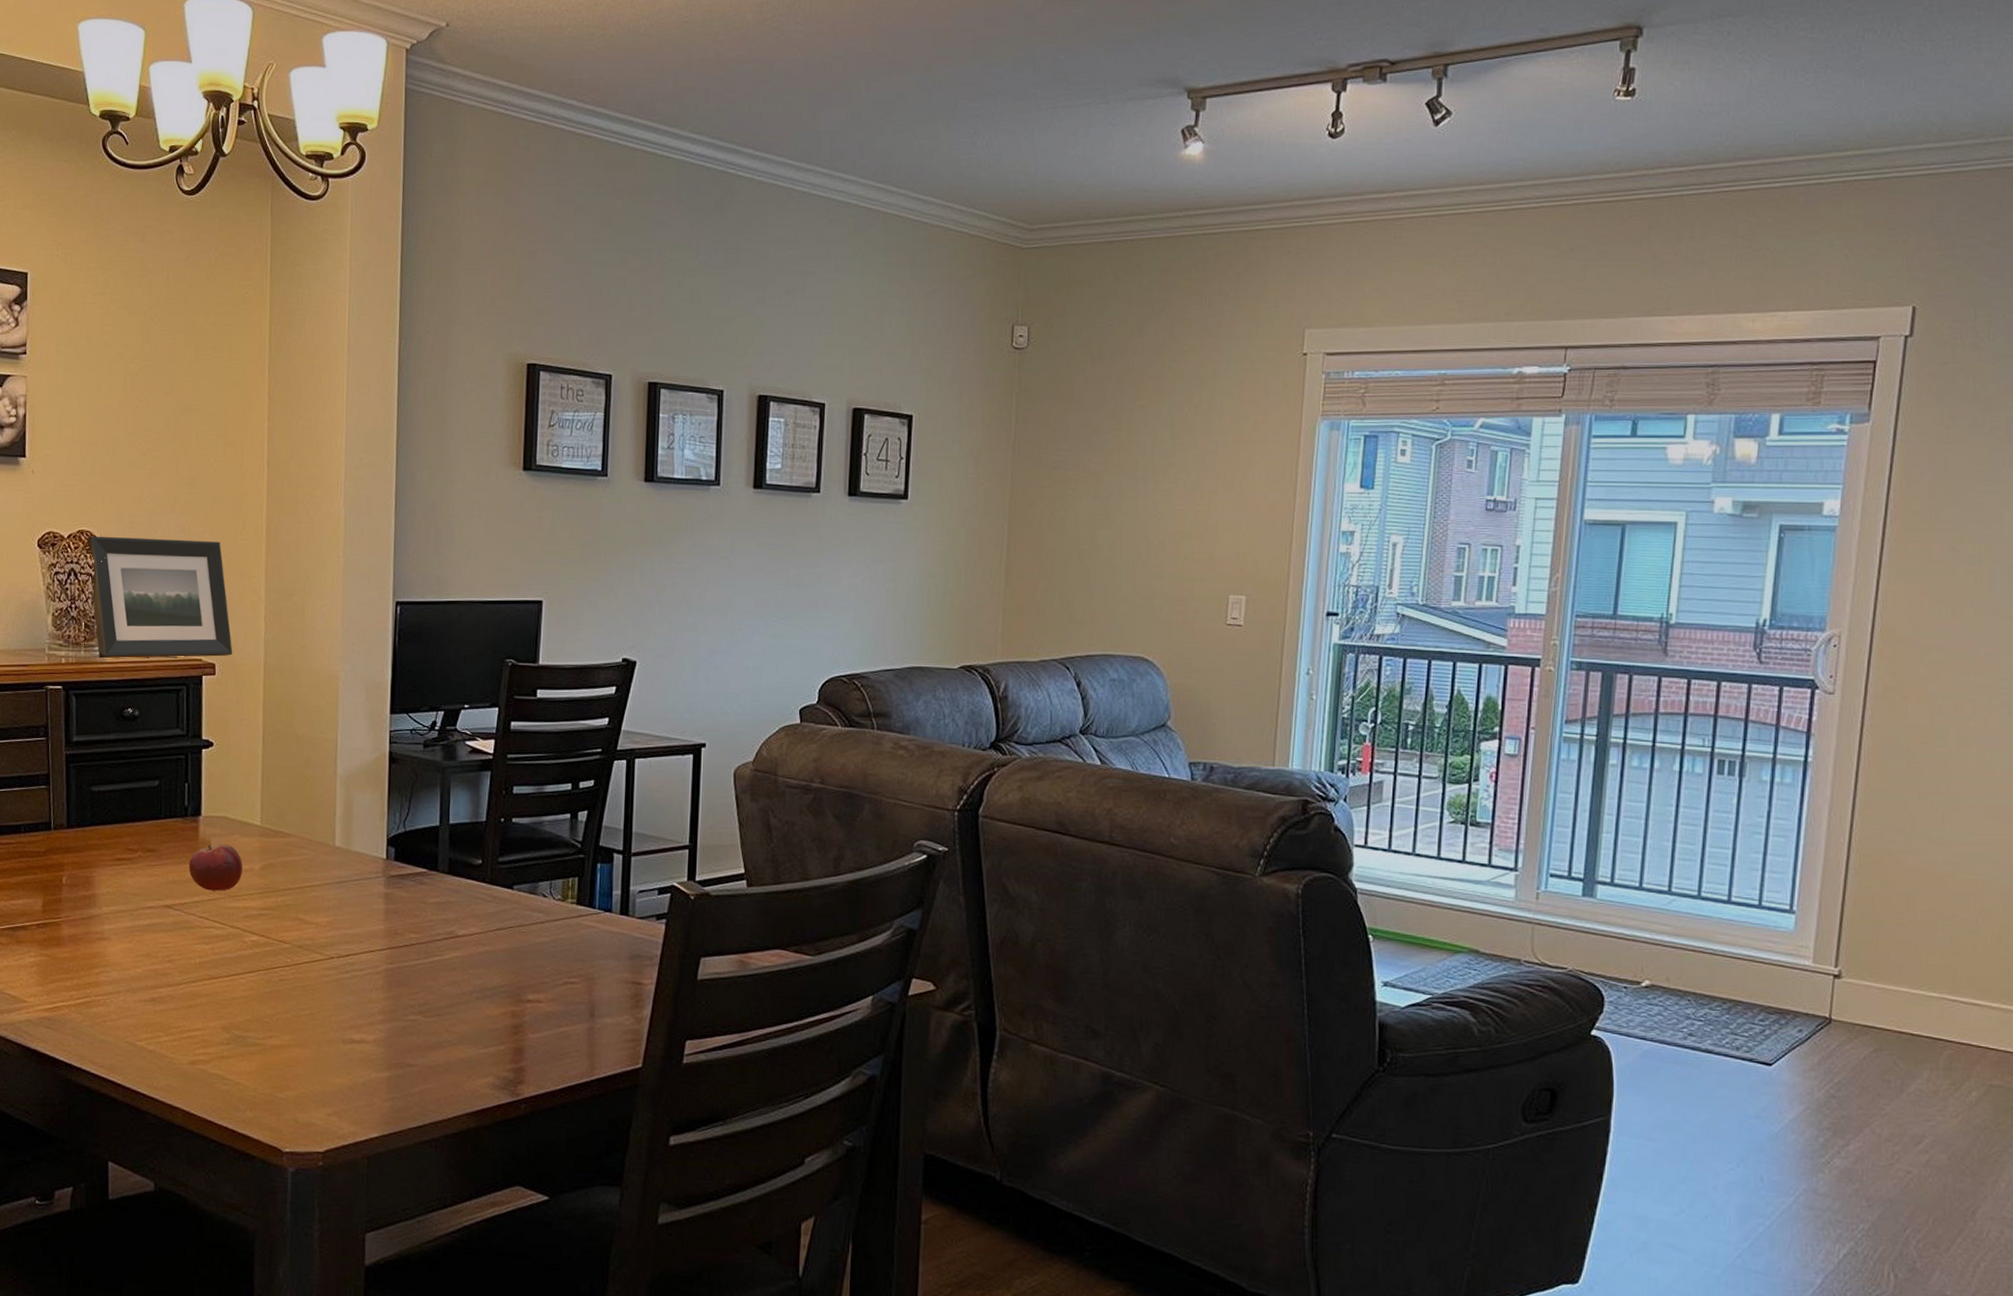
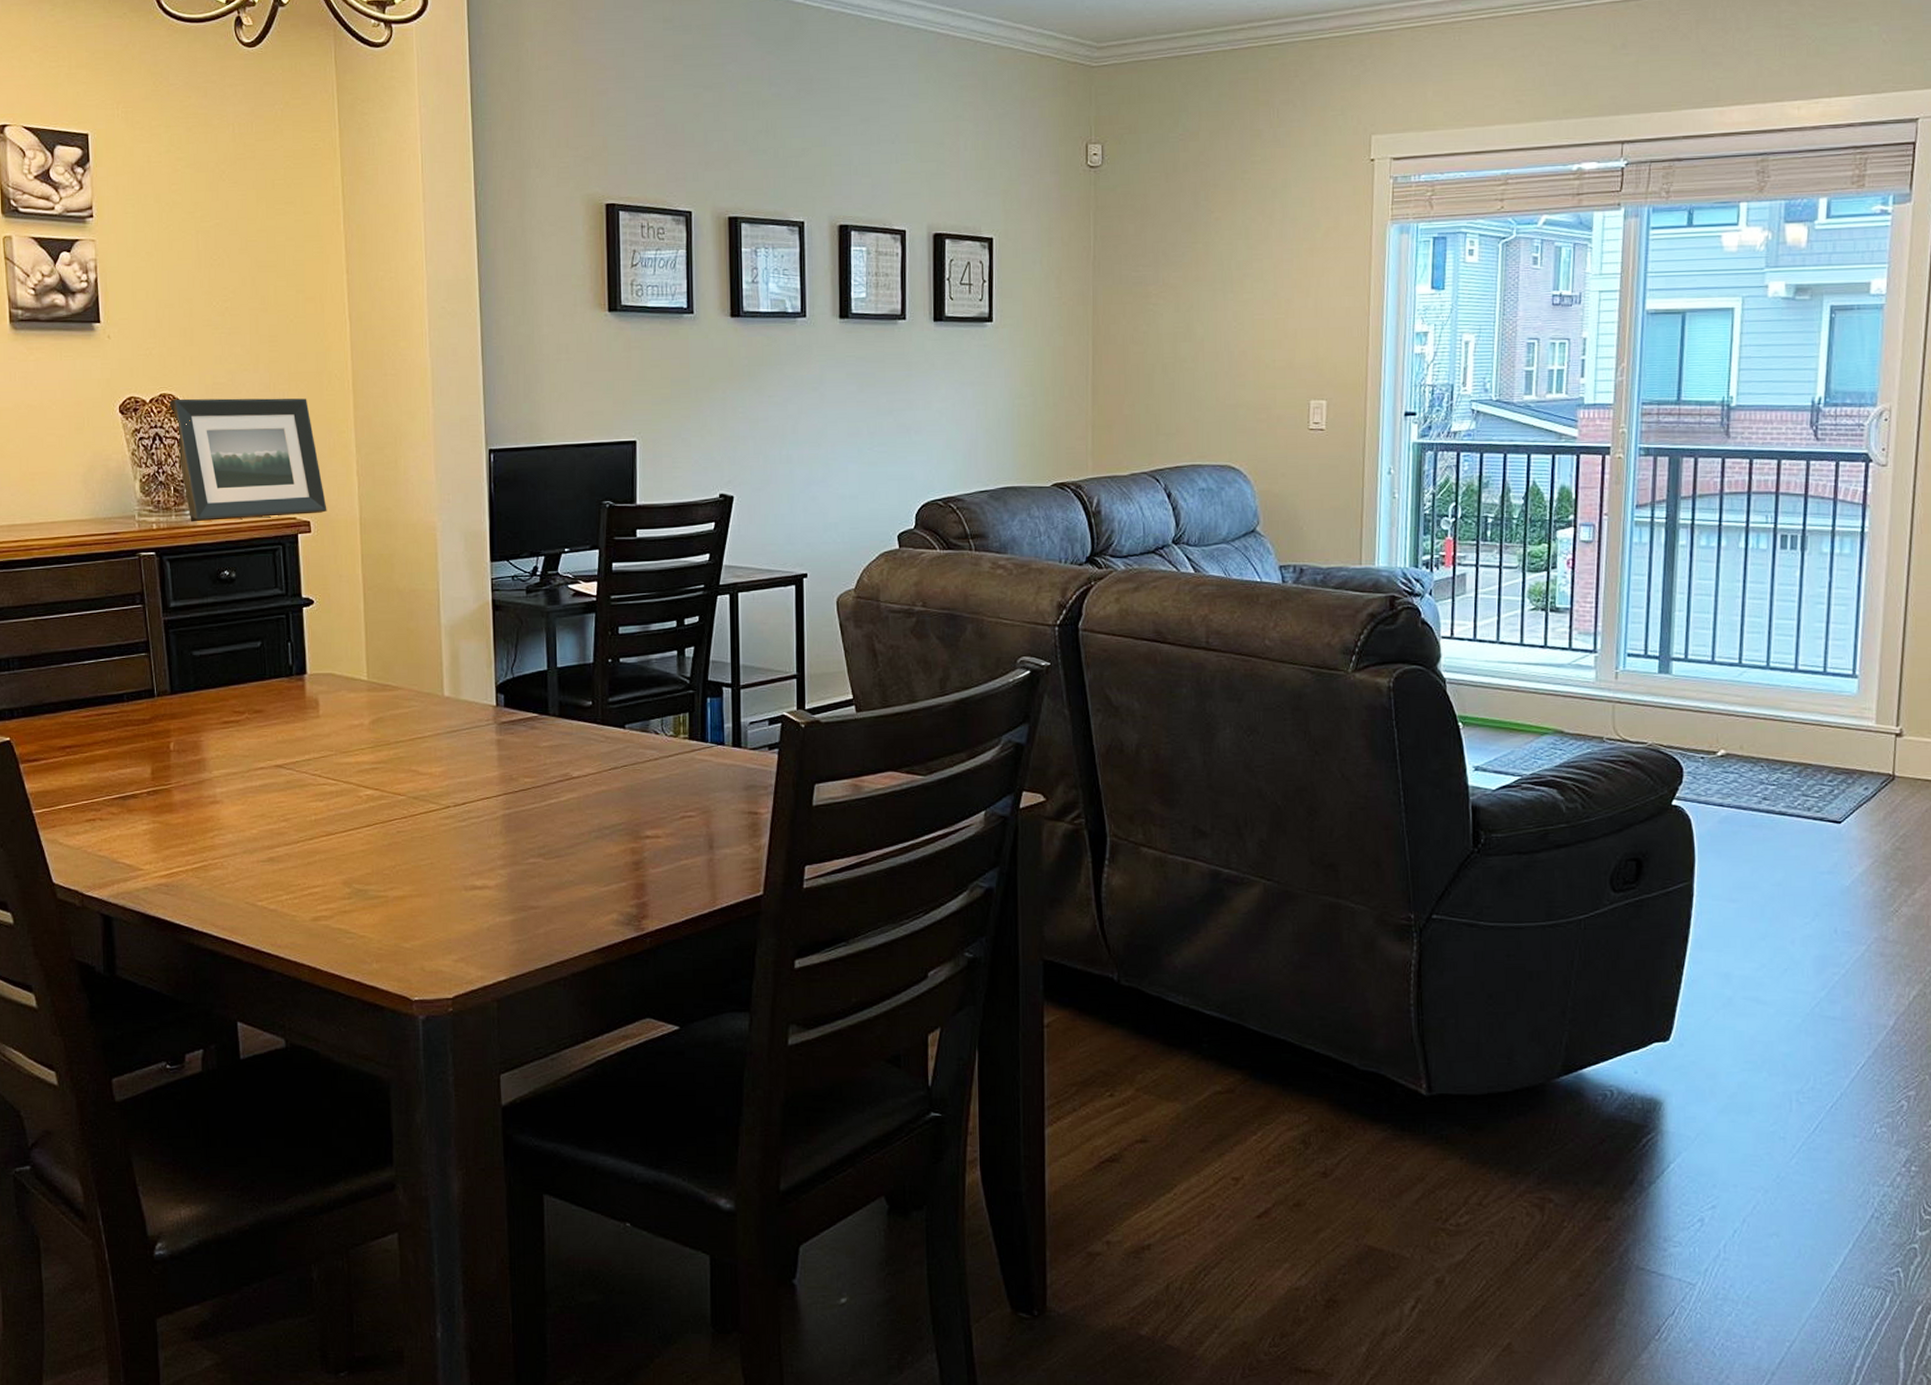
fruit: present [188,844,243,891] -> none [297,700,352,748]

